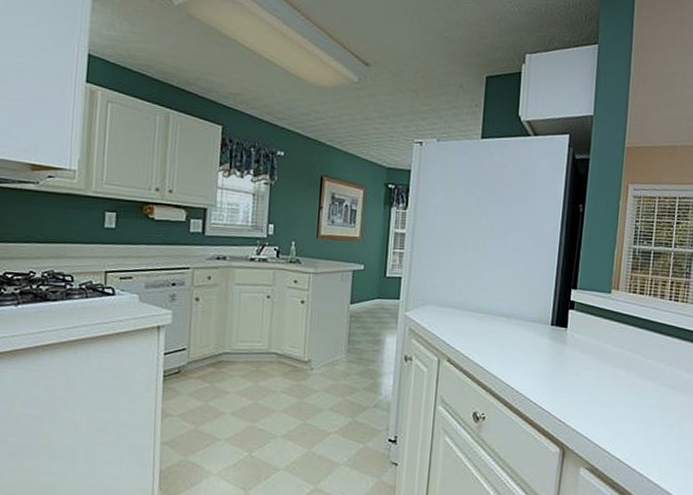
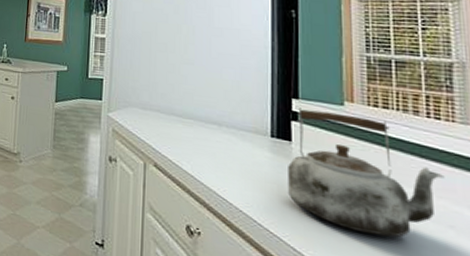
kettle: none [560,297,674,401] -> present [288,107,445,238]

